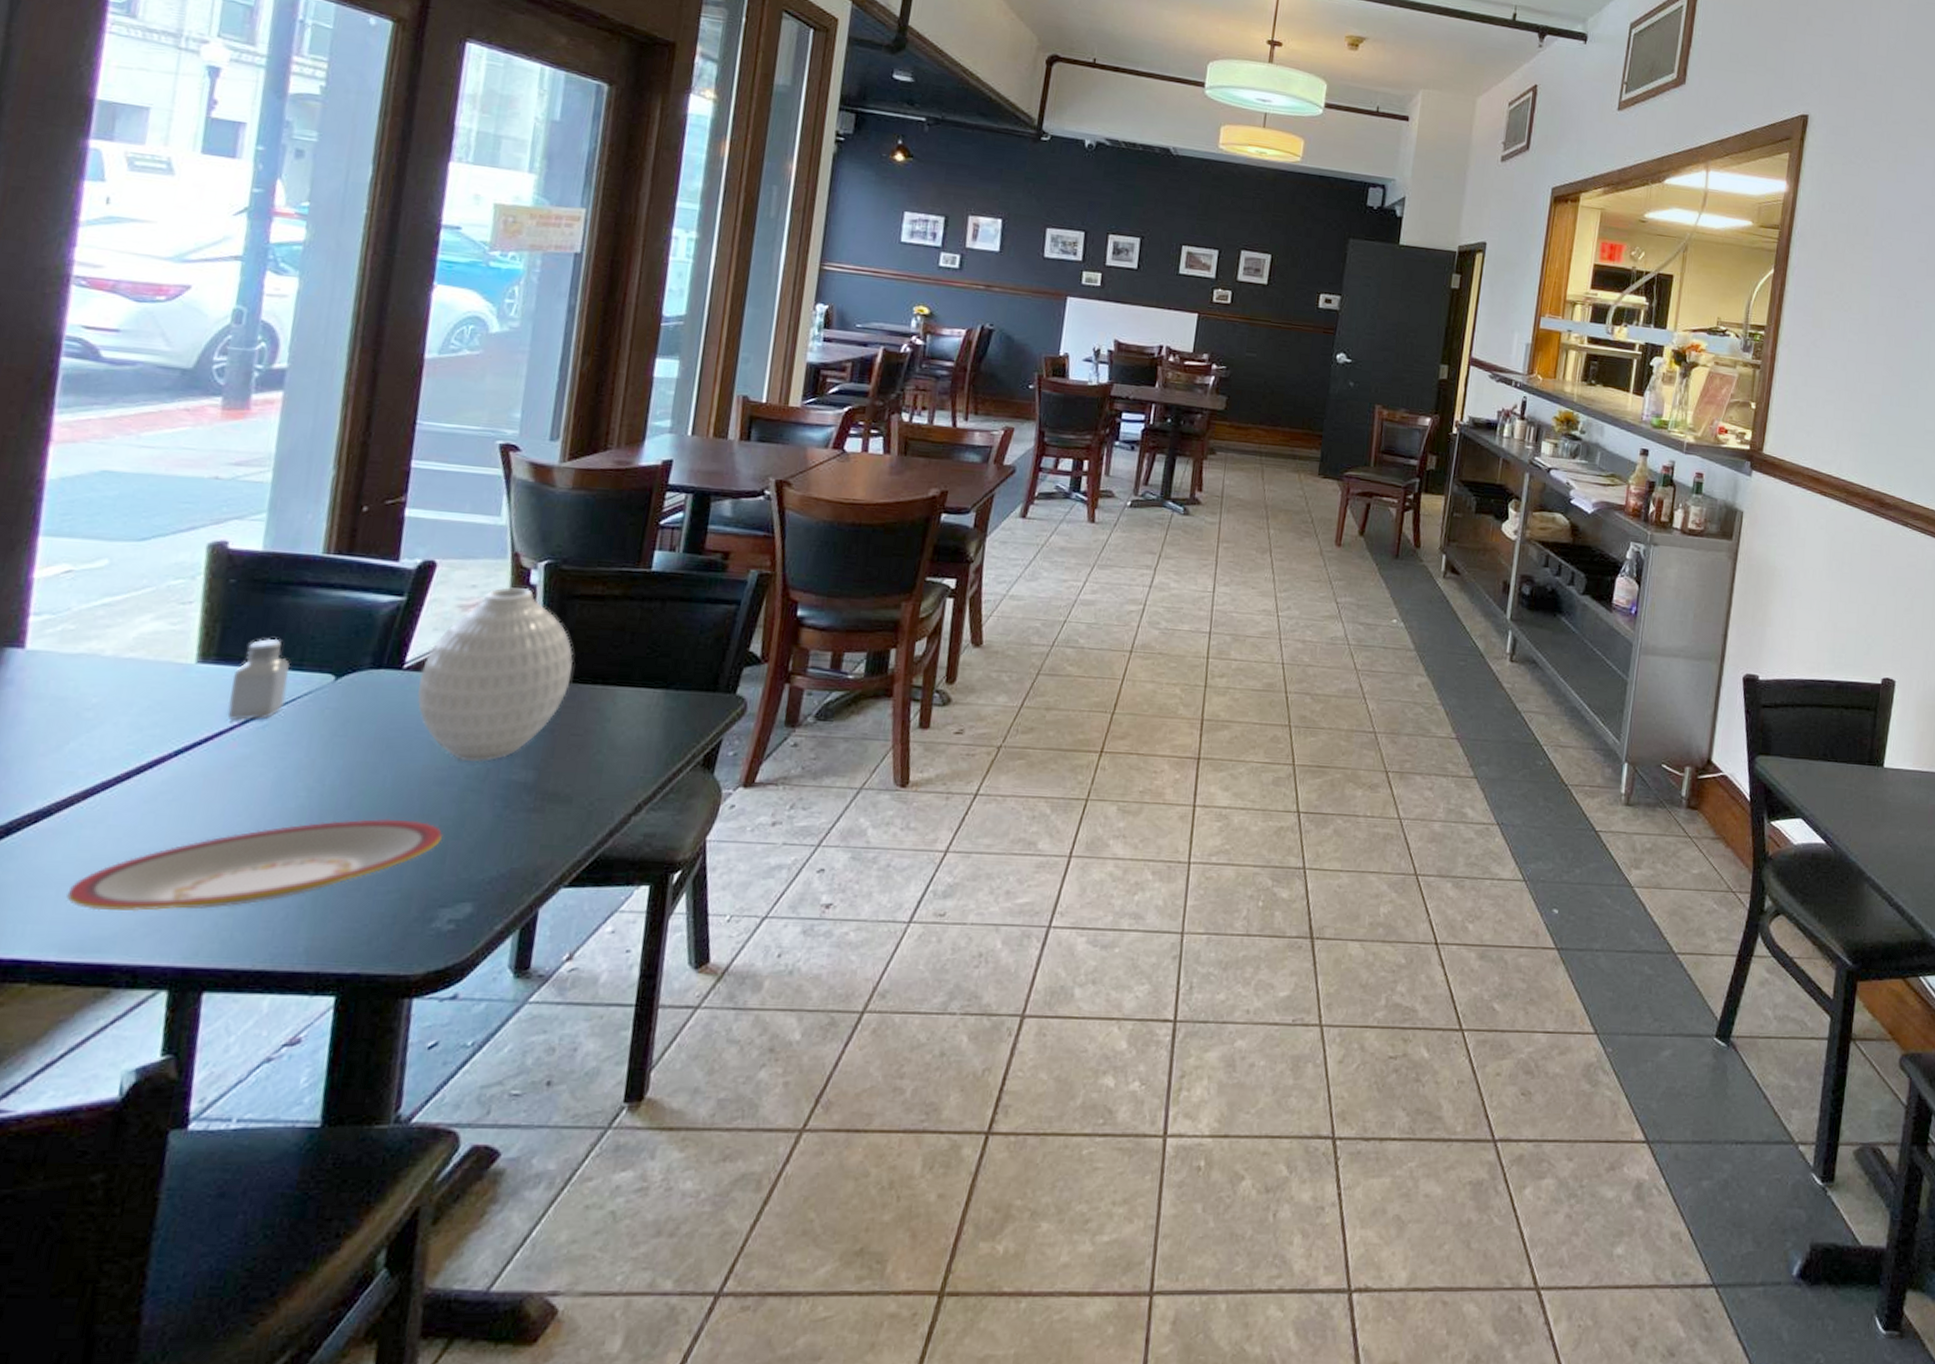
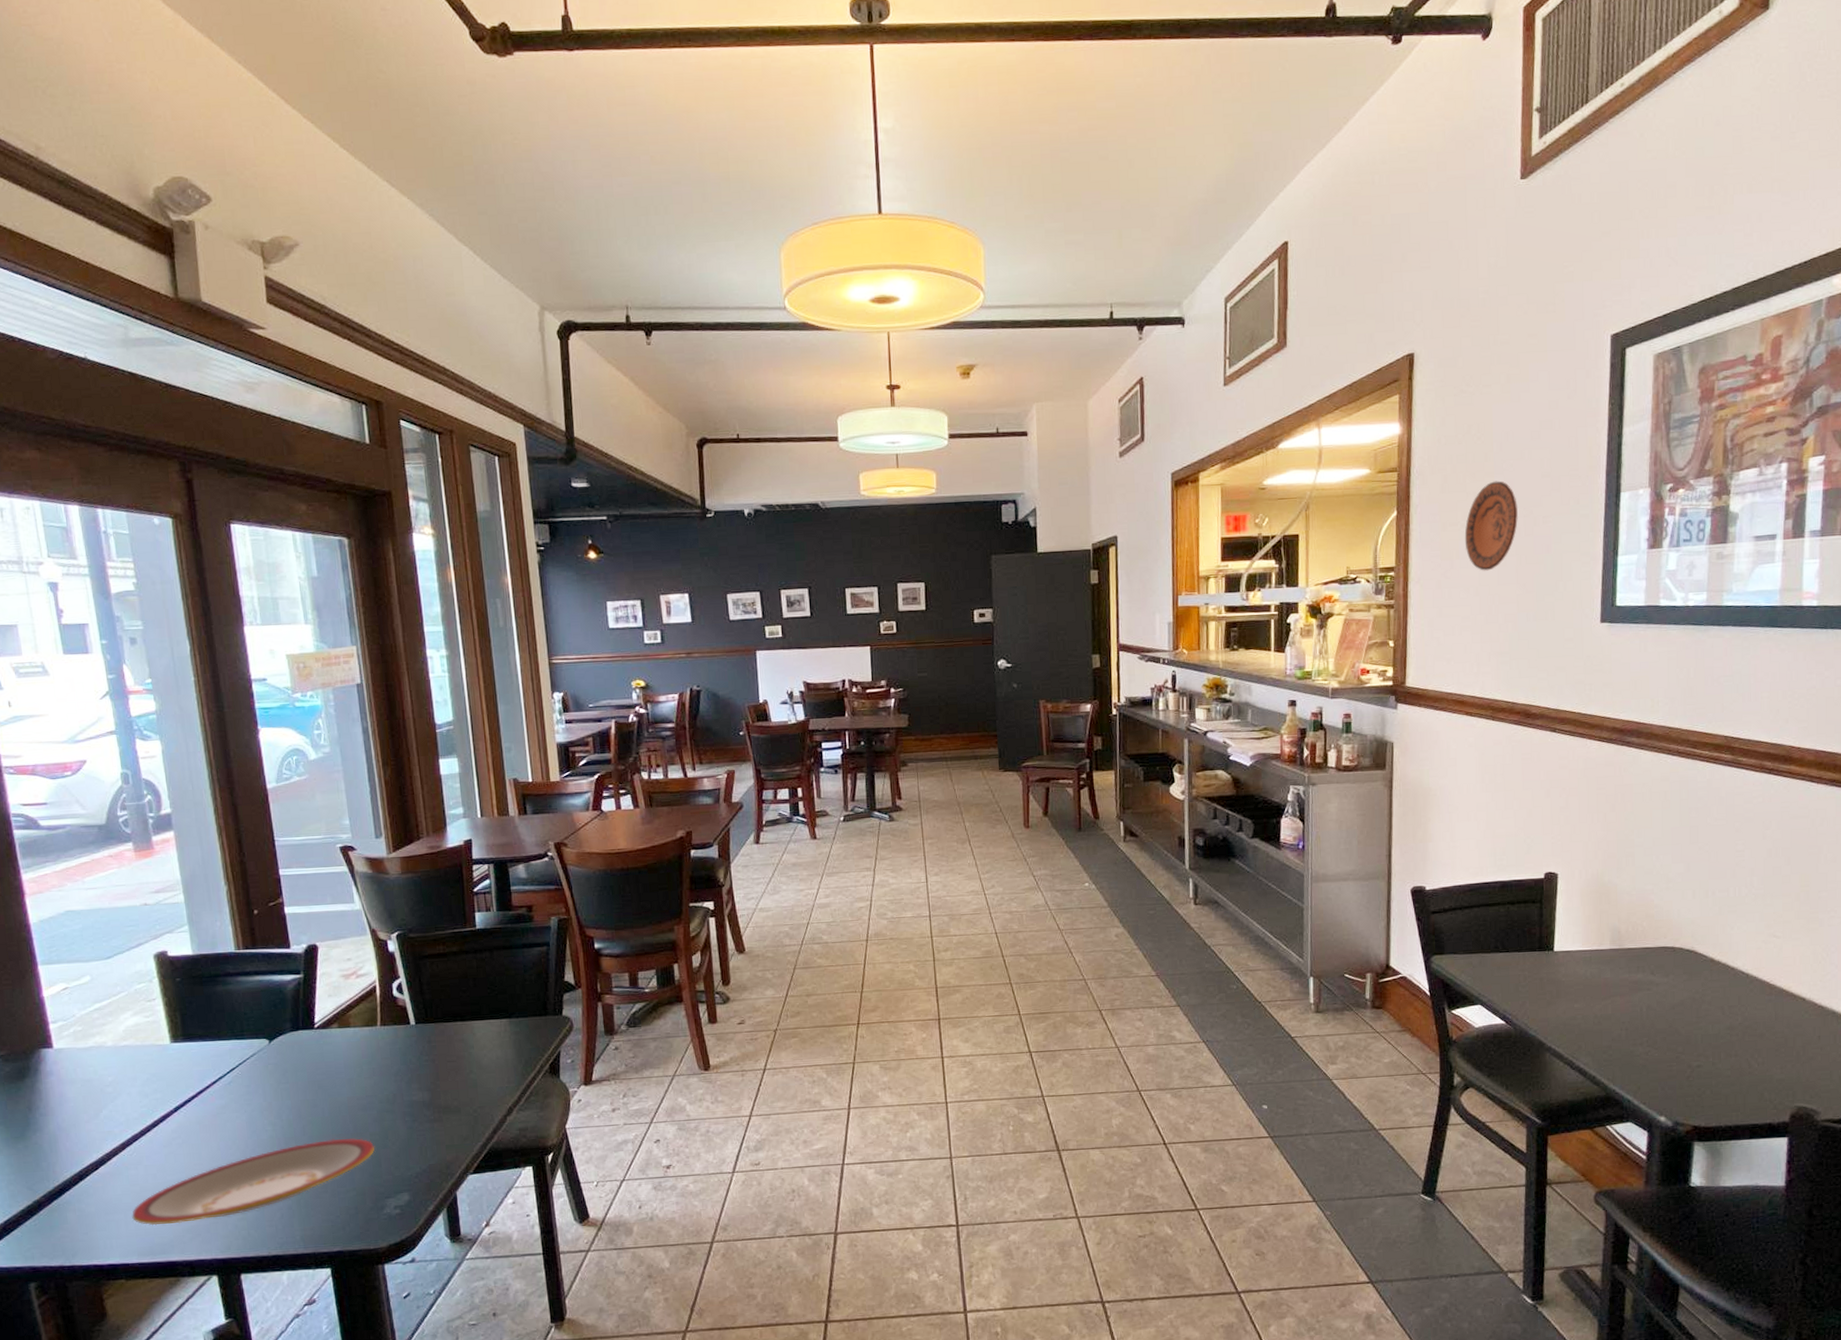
saltshaker: present [227,638,291,721] -> none [198,1017,240,1081]
vase: present [416,587,574,761] -> none [327,956,438,1090]
decorative plate: none [1837,256,1893,347] -> present [1464,480,1518,571]

